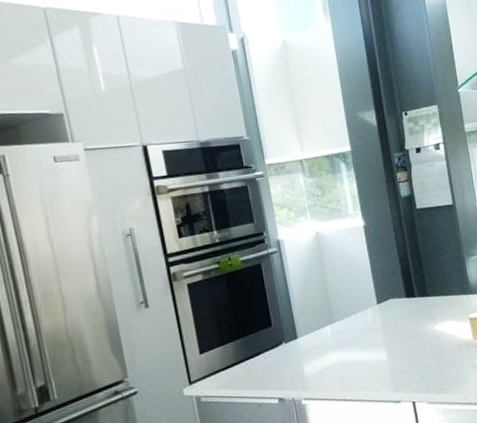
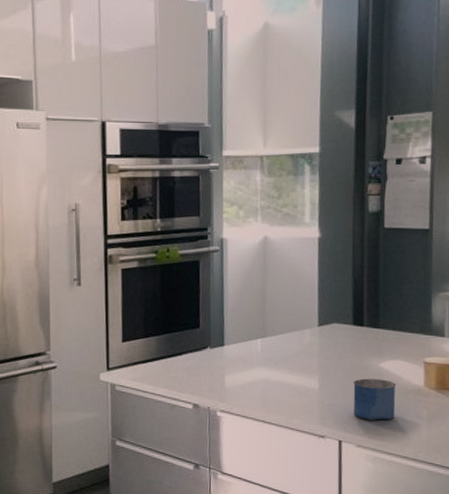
mug: none [416,339,455,378] -> present [353,378,396,420]

